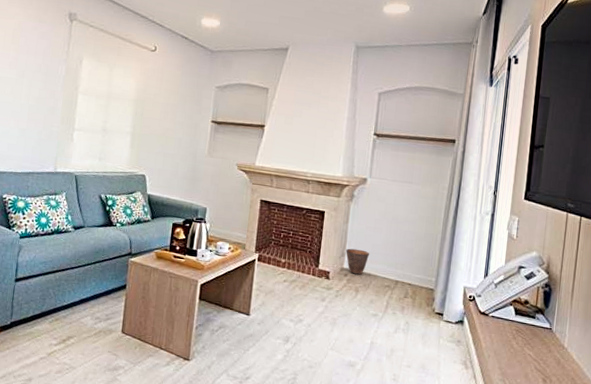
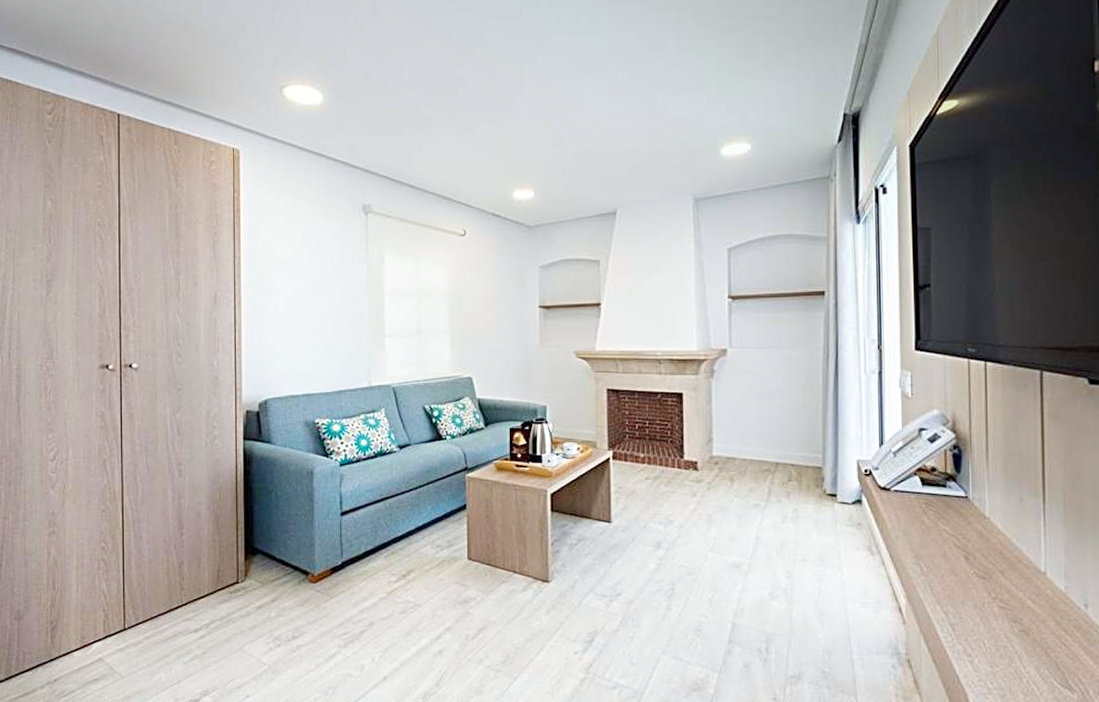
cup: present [346,248,370,275] -> none [713,432,742,461]

